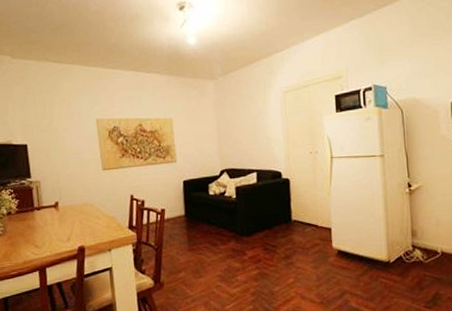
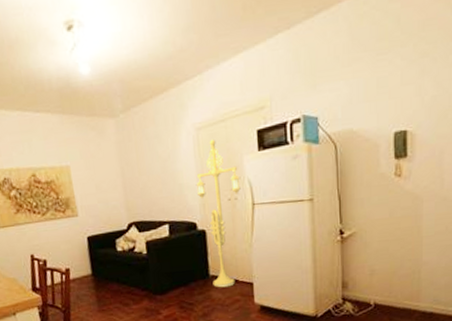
floor lamp: none [281,101,321,232] -> present [195,139,241,288]

